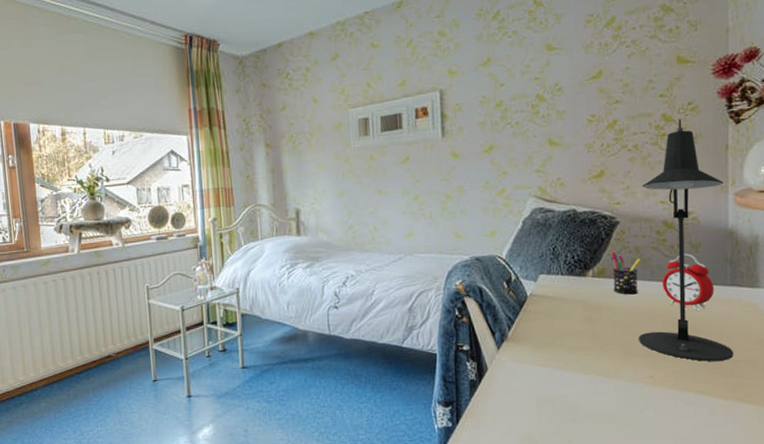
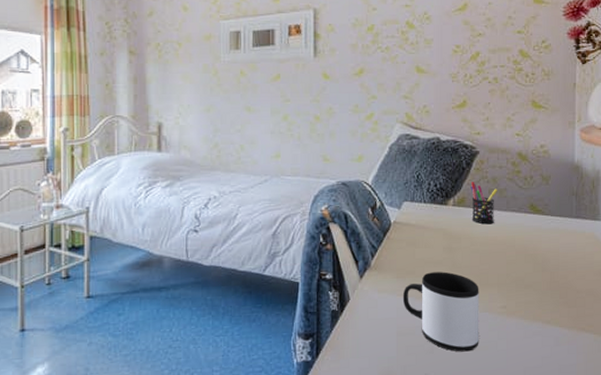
mug: none [541,342,625,421] -> present [402,272,479,352]
desk lamp: present [639,119,734,362] -> none [494,56,578,292]
alarm clock: present [662,253,714,310] -> none [516,185,562,241]

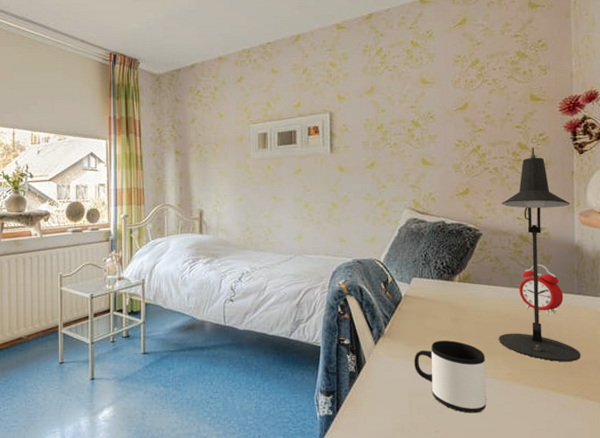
pen holder: present [470,182,497,225] -> none [475,261,500,299]
desk lamp: none [494,56,578,292] -> present [499,147,581,362]
alarm clock: none [516,185,562,241] -> present [519,264,564,315]

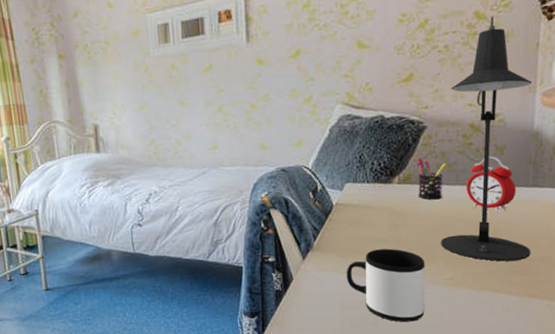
pen holder: none [475,261,500,299] -> present [417,158,446,200]

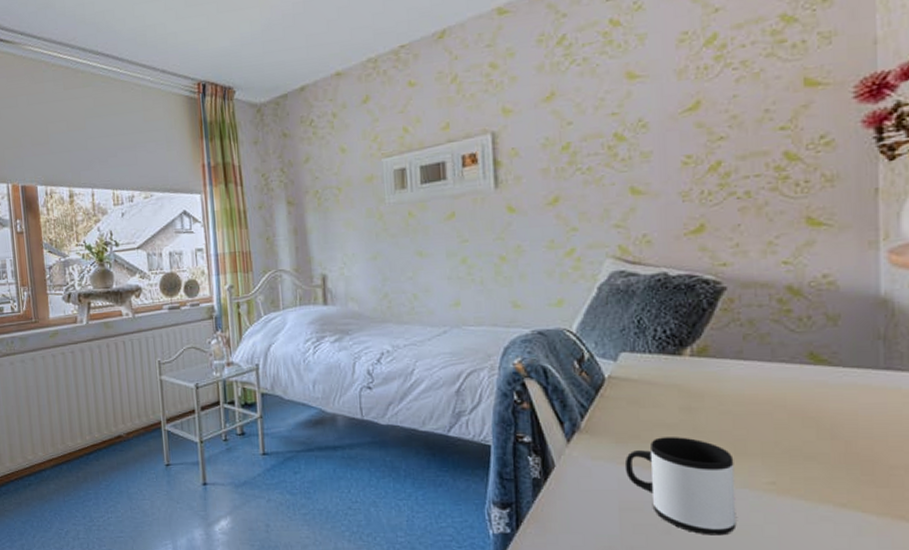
pen holder: present [417,158,446,200] -> none [715,326,756,379]
desk lamp: present [441,16,533,262] -> none [755,157,891,467]
alarm clock: present [466,156,516,213] -> none [787,327,861,400]

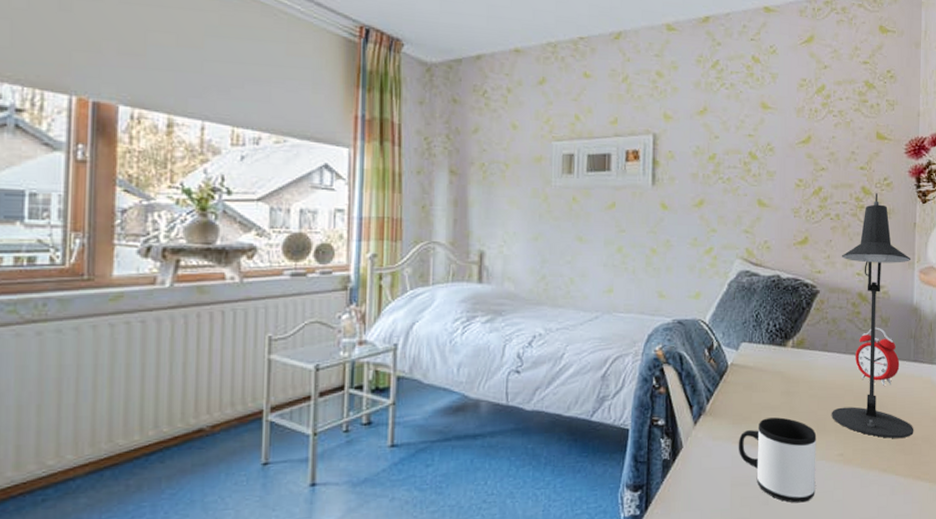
desk lamp: none [755,157,891,467] -> present [832,193,914,439]
alarm clock: none [787,327,861,400] -> present [855,327,900,386]

